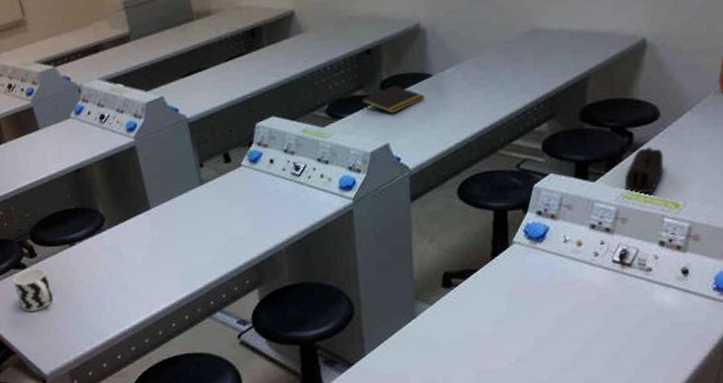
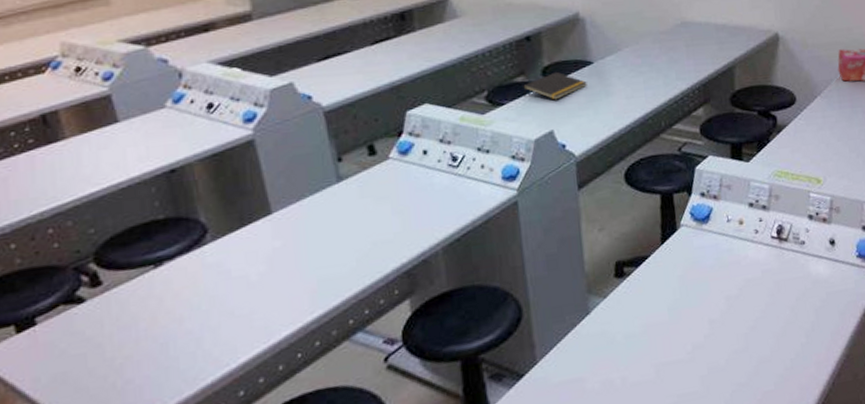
cup: present [13,268,54,311] -> none [61,300,125,362]
pencil case: present [625,147,664,194] -> none [774,129,805,172]

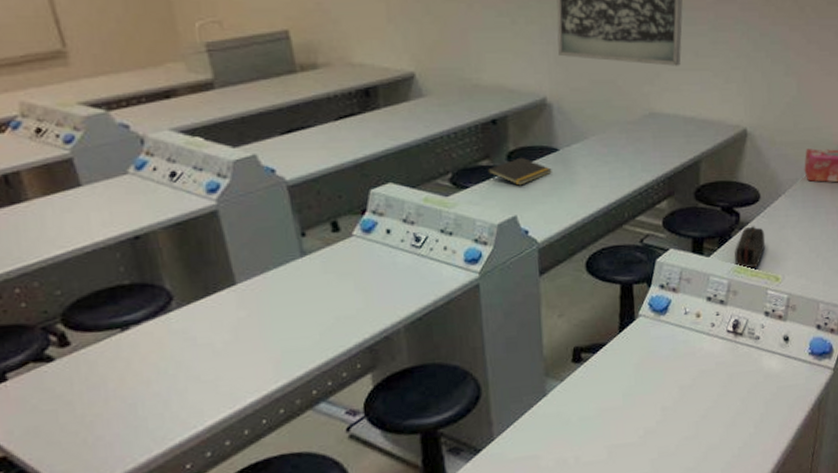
pencil case: none [774,129,805,172] -> present [735,226,766,269]

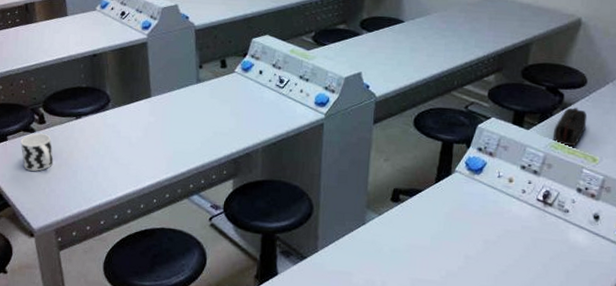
cup: none [31,360,94,417] -> present [20,133,54,171]
notepad: present [488,157,552,186] -> none [343,24,396,48]

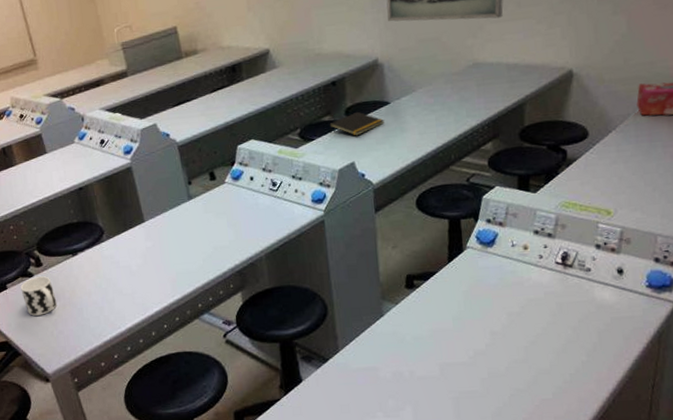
notepad: none [343,24,396,48] -> present [329,111,384,136]
pencil case: present [553,108,588,147] -> none [562,162,595,203]

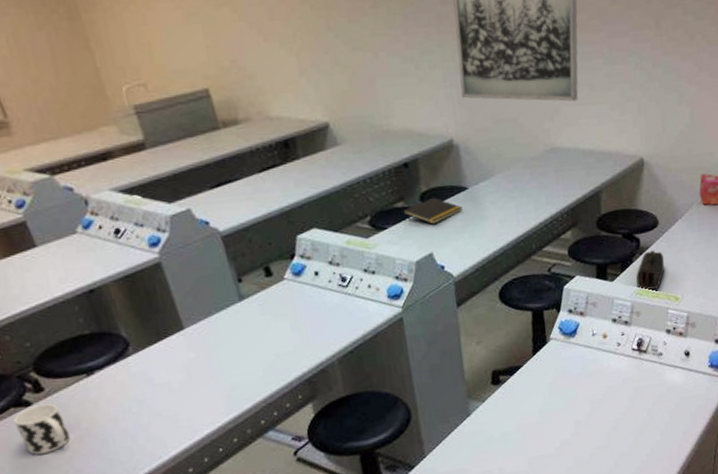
pencil case: none [562,162,595,203] -> present [636,250,665,290]

